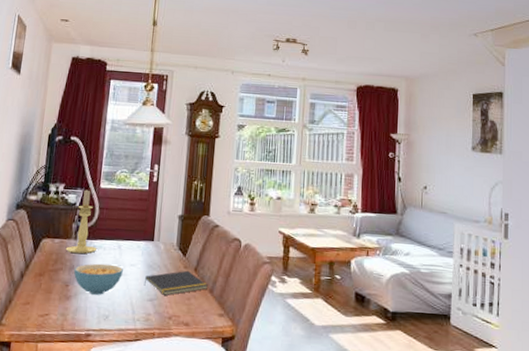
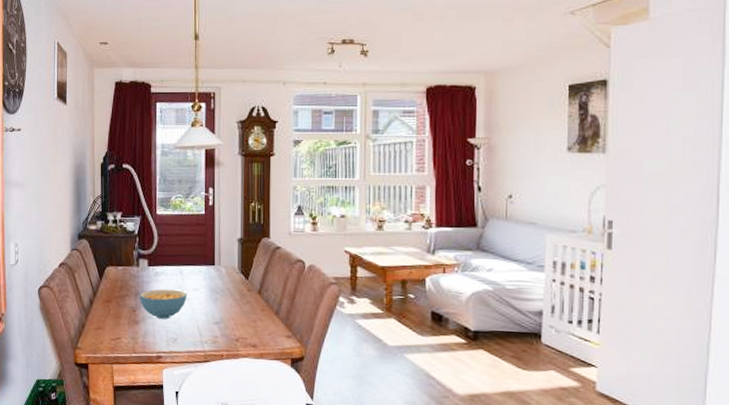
candle holder: present [65,189,98,254] -> none [129,217,160,281]
notepad: present [143,270,208,295] -> none [208,293,273,318]

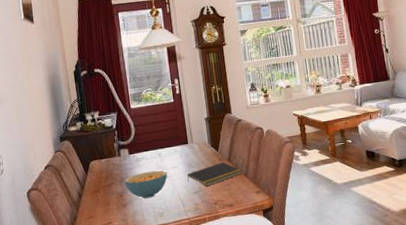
notepad: none [208,293,273,318] -> present [187,162,242,186]

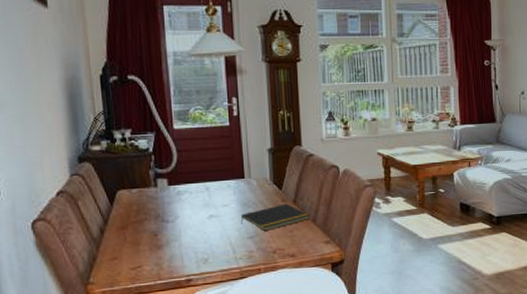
cereal bowl: present [124,170,168,199] -> none [160,207,216,240]

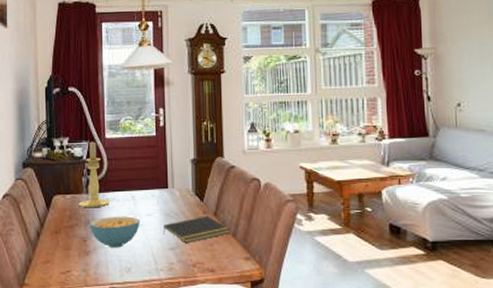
candle holder: none [146,133,183,202] -> present [78,141,111,208]
cereal bowl: none [160,207,216,240] -> present [89,216,140,248]

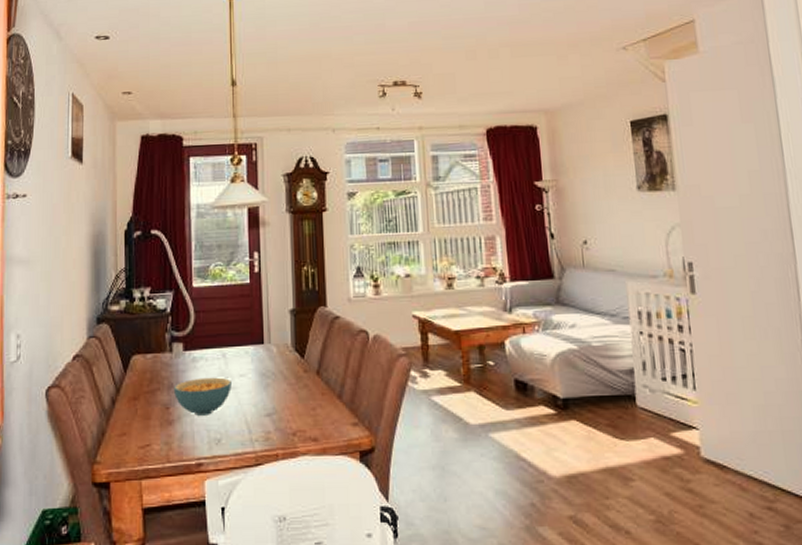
candle holder: present [78,141,111,208] -> none [160,291,198,370]
notepad: present [163,215,230,243] -> none [258,374,335,407]

